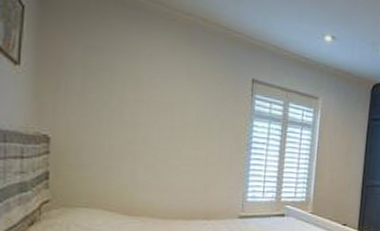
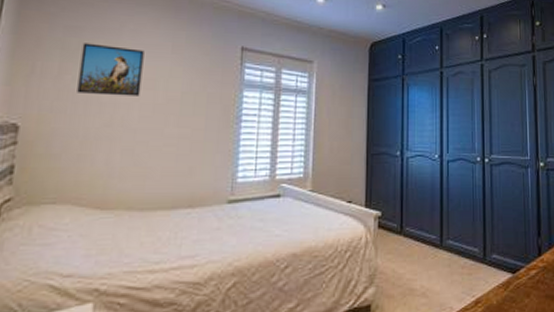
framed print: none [100,63,161,118] -> present [77,43,144,96]

